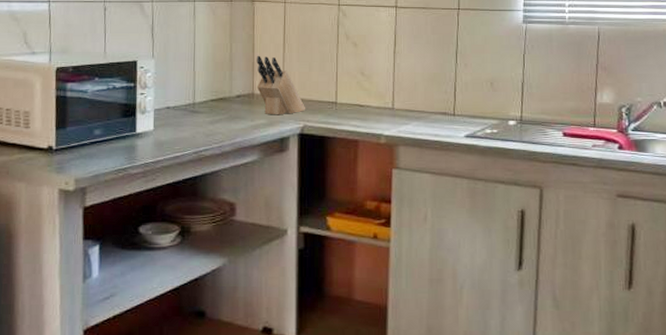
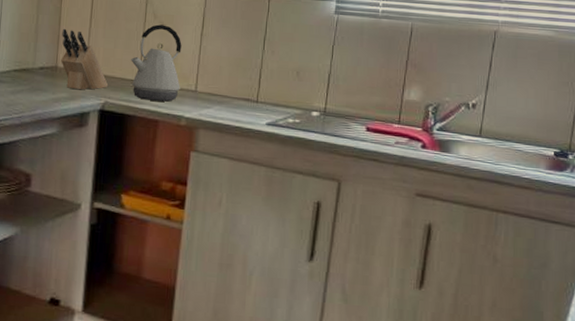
kettle: none [326,45,379,121] -> present [130,24,182,102]

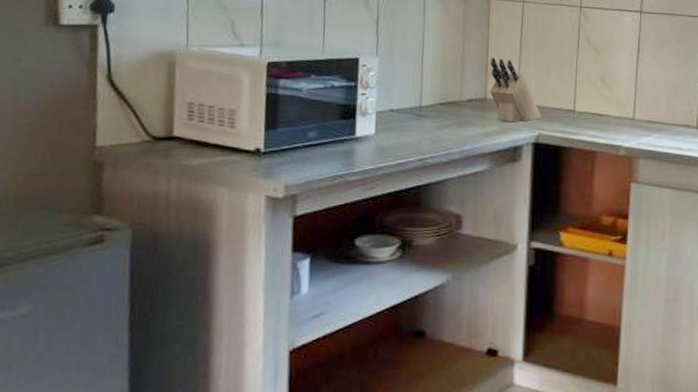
kettle: present [130,24,182,102] -> none [564,50,619,131]

